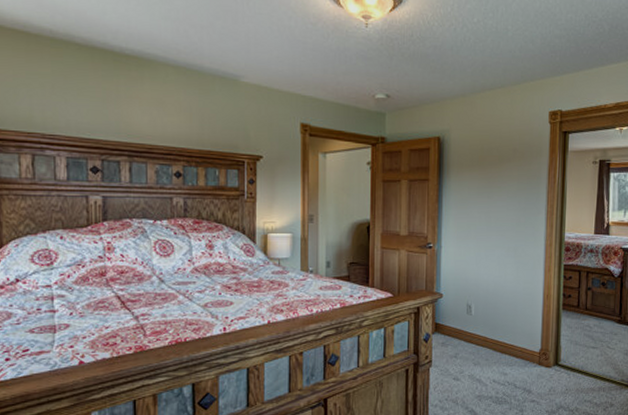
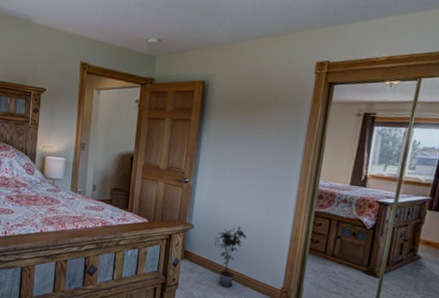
potted plant: none [468,289,499,358] -> present [217,226,246,288]

